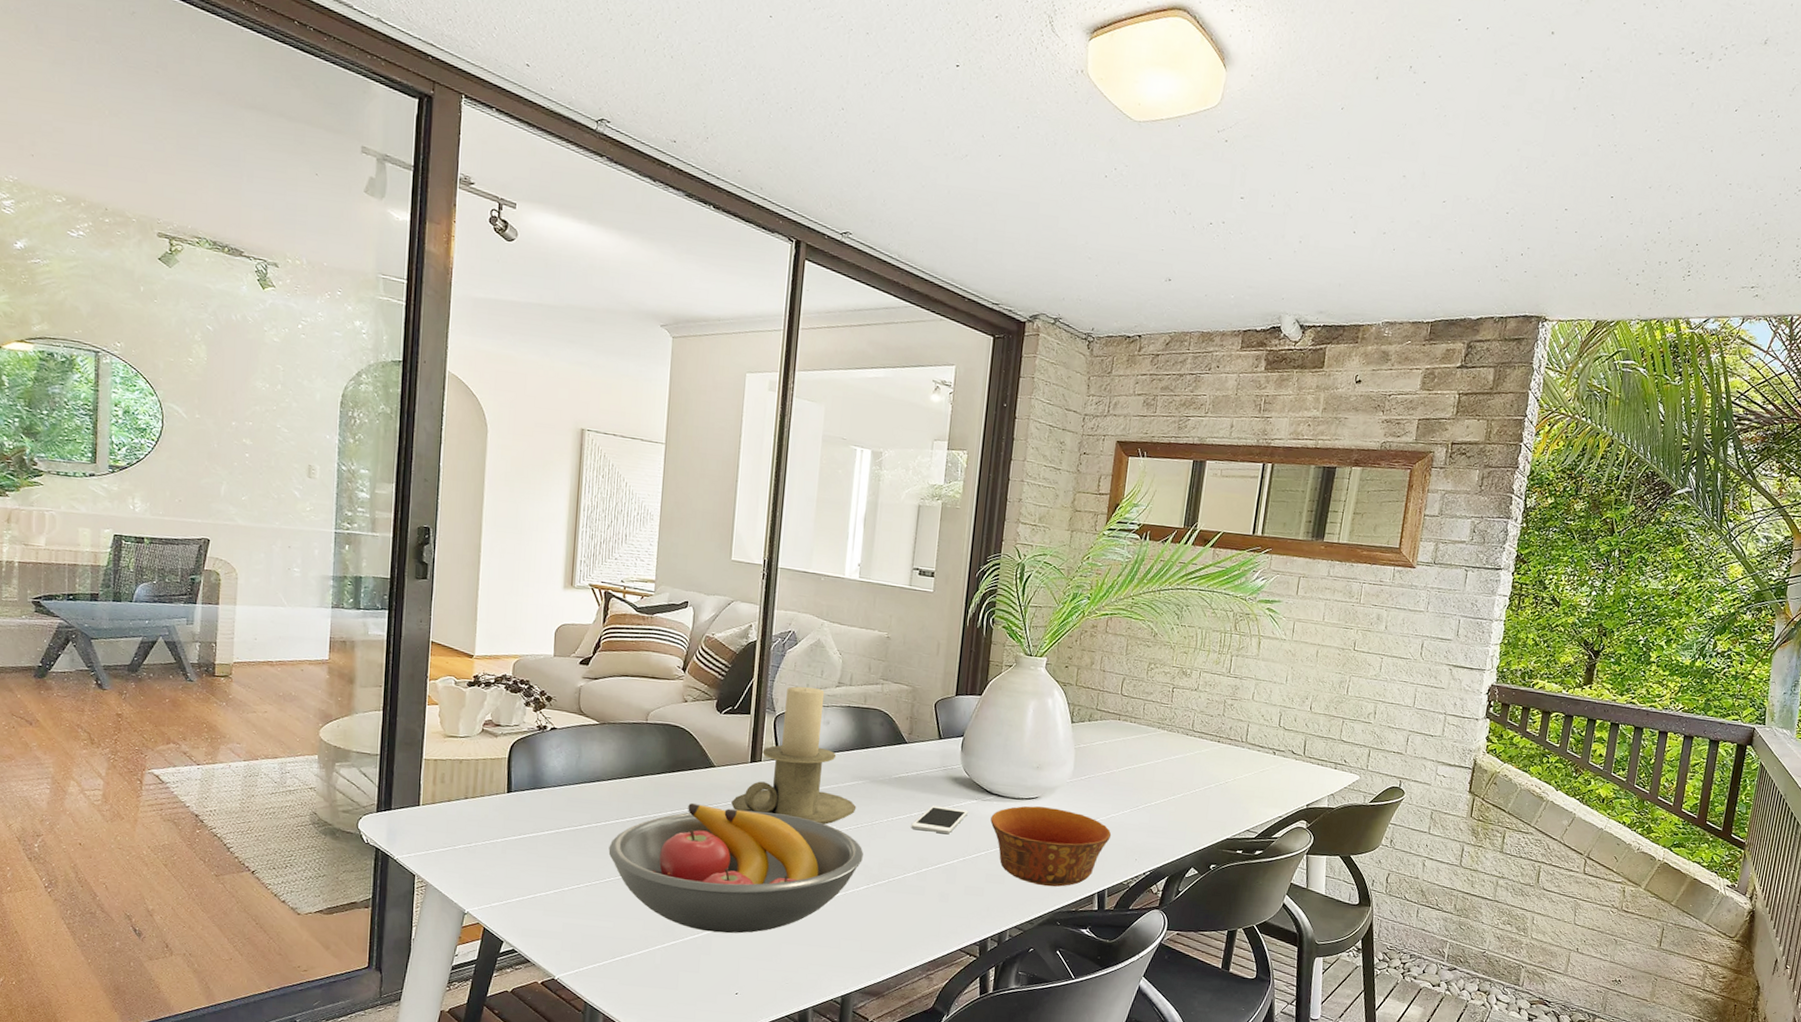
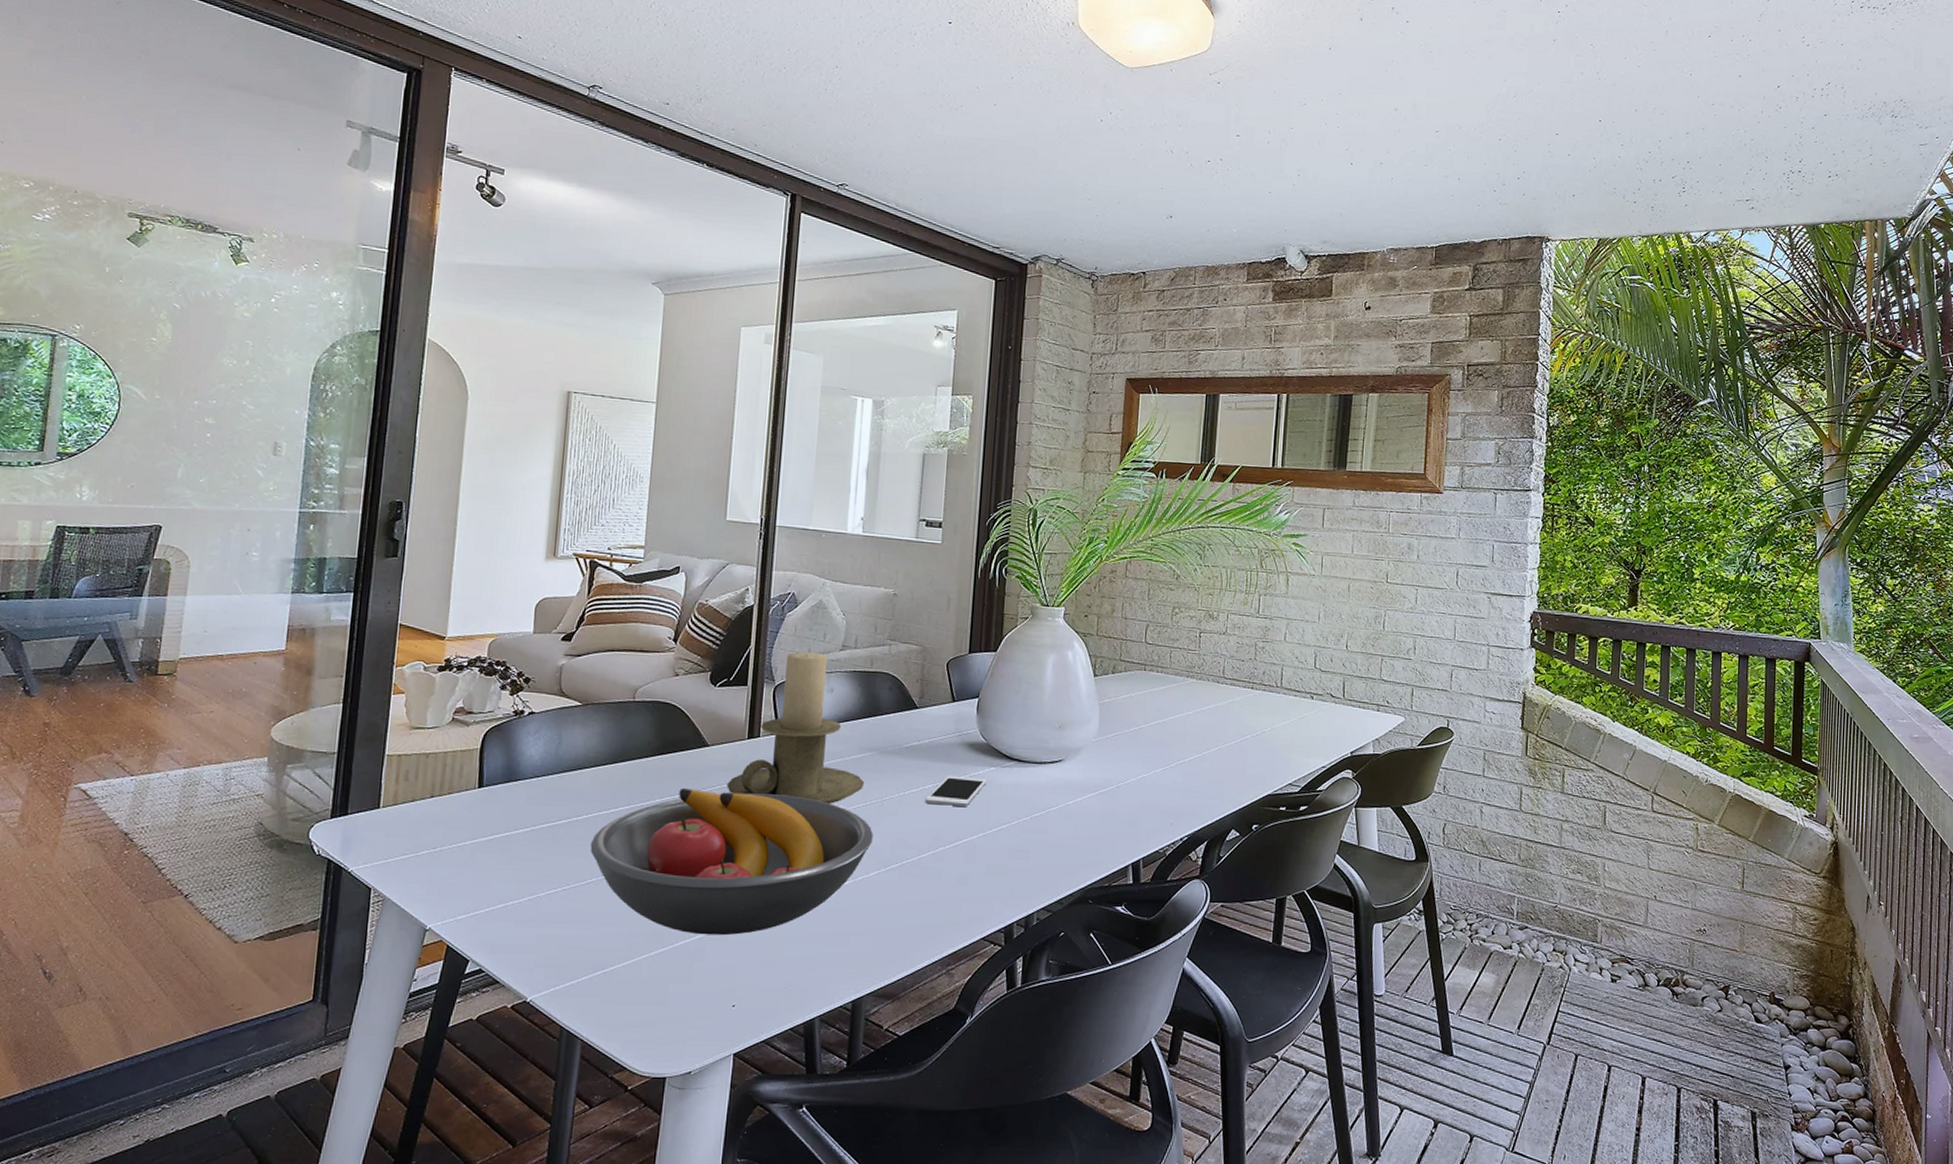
bowl: present [990,806,1112,887] -> none [1011,770,1144,860]

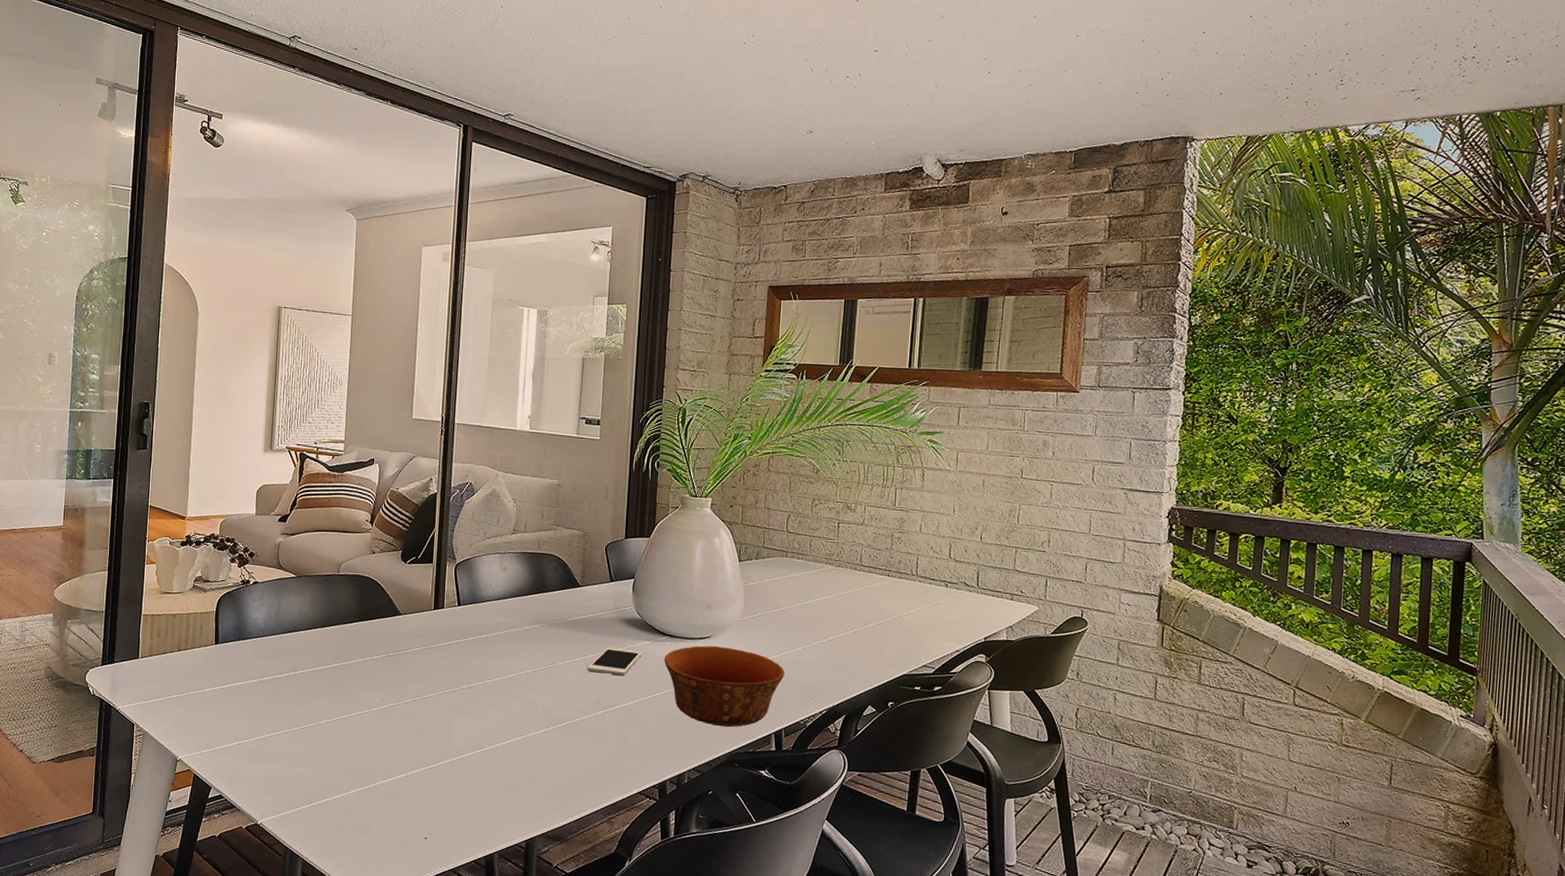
fruit bowl: present [590,788,873,936] -> none [305,651,542,778]
candle holder: present [727,652,865,804] -> none [417,535,534,669]
bowl: none [1011,770,1144,860] -> present [664,645,785,728]

